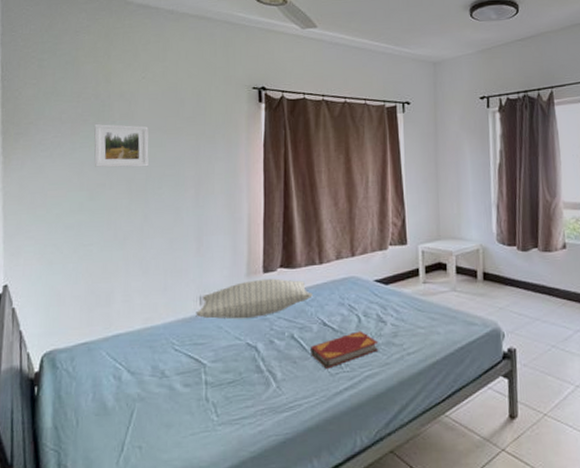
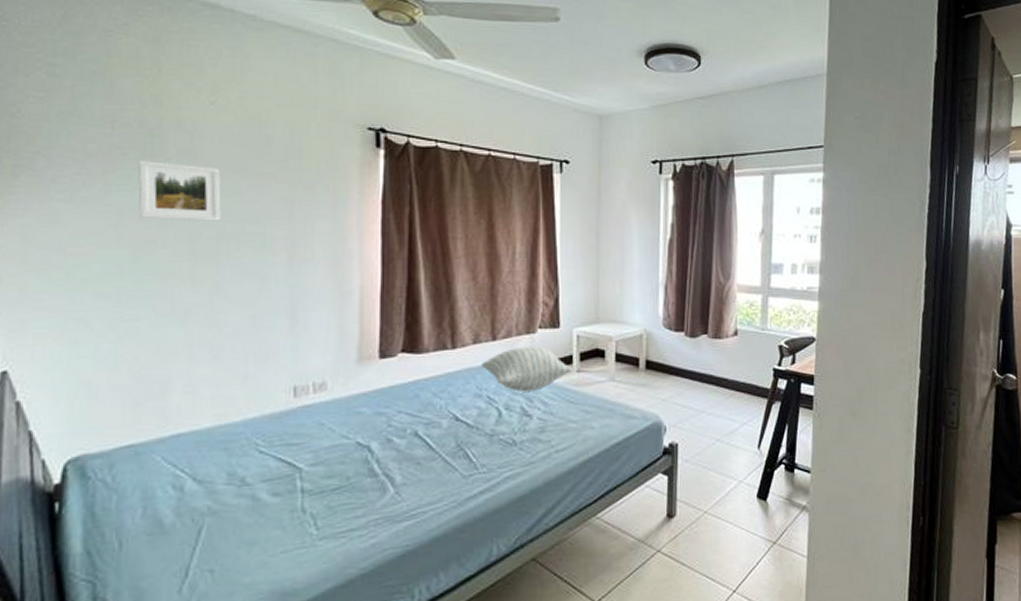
pillow: present [196,278,313,319] -> none [288,365,443,414]
hardback book: present [311,331,379,369] -> none [439,426,522,470]
pillow: none [344,260,421,301] -> present [482,346,574,392]

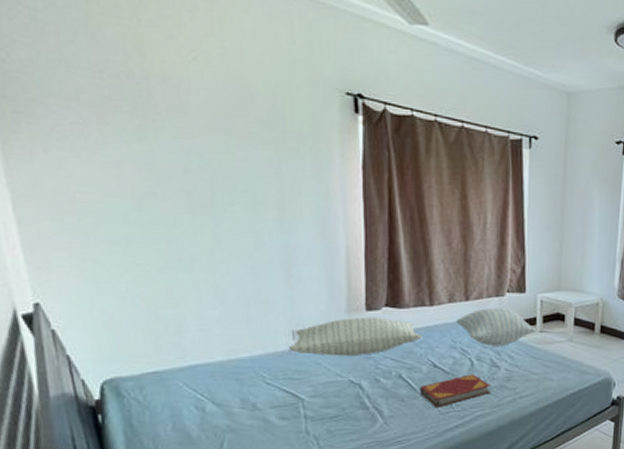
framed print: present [138,159,221,221] -> none [131,112,214,177]
pillow: none [288,365,443,414] -> present [288,317,422,356]
hardback book: none [439,426,522,470] -> present [420,374,491,408]

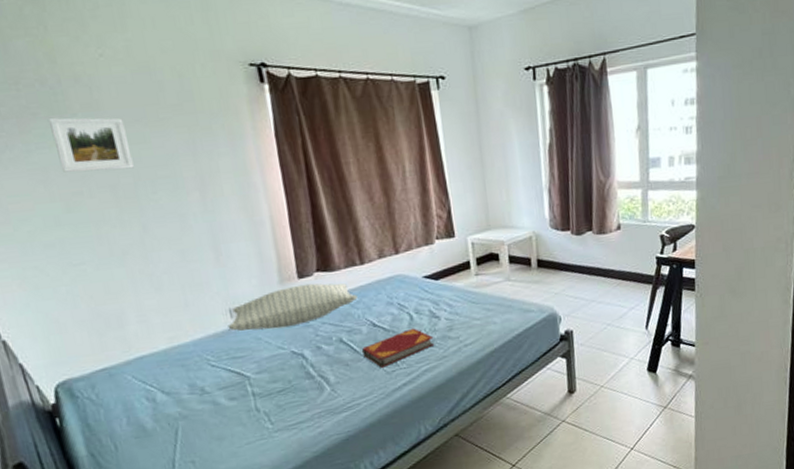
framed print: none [131,112,214,177] -> present [49,117,134,173]
pillow: present [456,307,537,346] -> none [389,255,473,297]

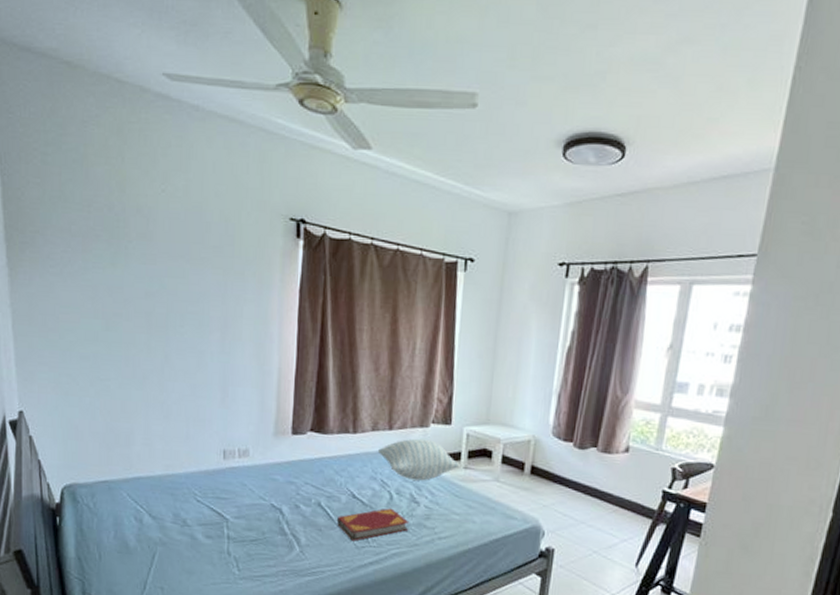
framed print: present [49,117,134,173] -> none [108,241,170,300]
pillow: present [227,283,358,331] -> none [219,440,344,480]
pillow: none [389,255,473,297] -> present [378,438,462,481]

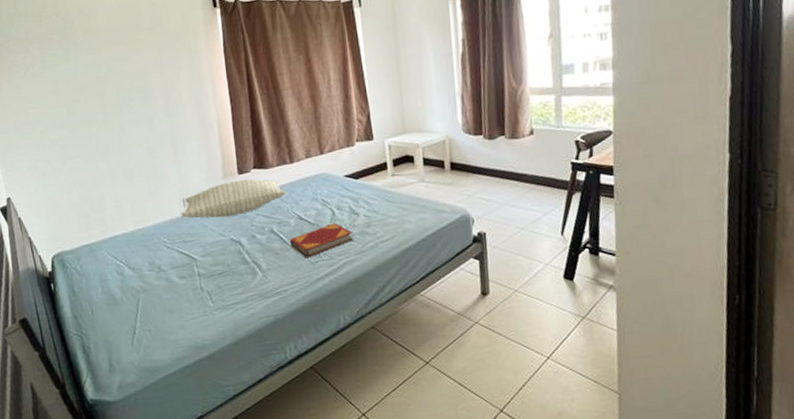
pillow: none [219,440,344,480] -> present [181,179,287,218]
pillow: present [378,438,462,481] -> none [315,156,389,195]

